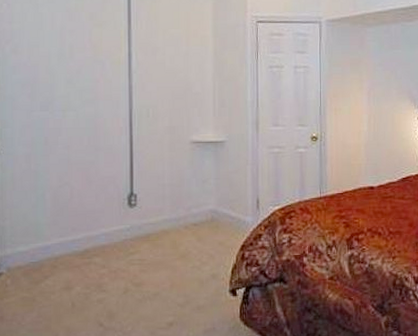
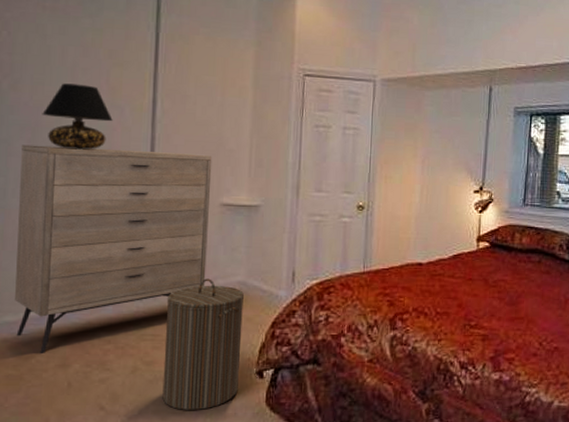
dresser: none [24,98,182,279] -> present [15,144,212,354]
table lamp: none [38,44,96,101] -> present [42,83,113,150]
laundry hamper: none [150,208,216,327] -> present [162,278,244,411]

